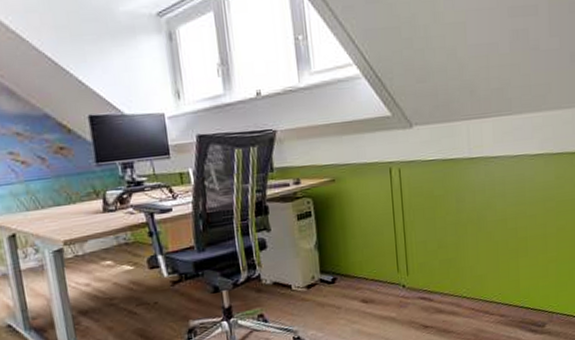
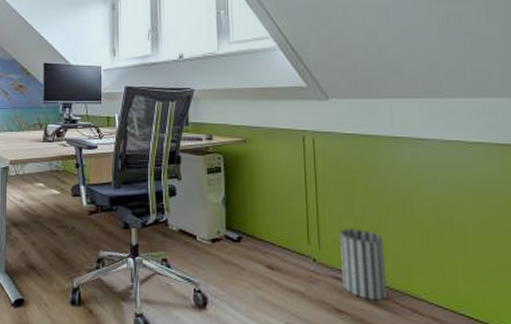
wastebasket: none [424,249,466,312] -> present [338,227,388,301]

